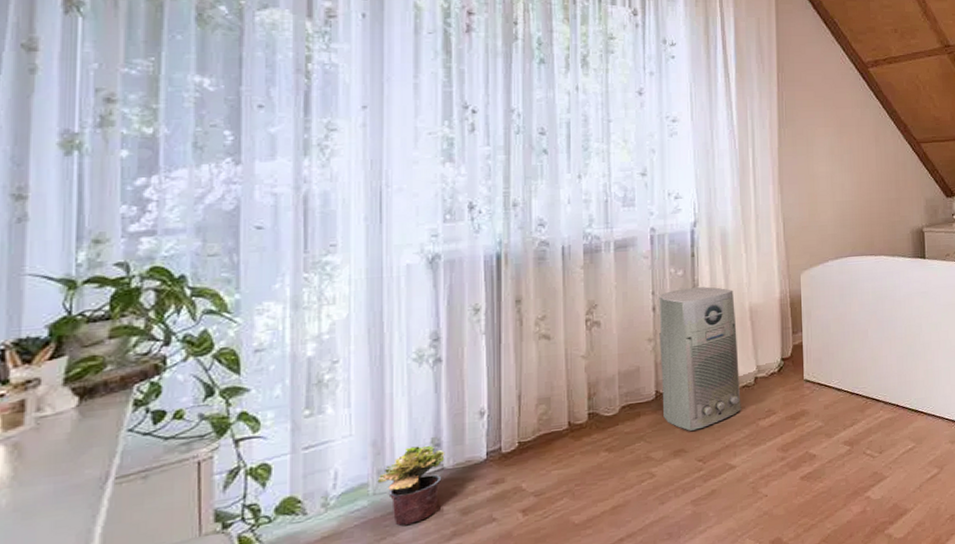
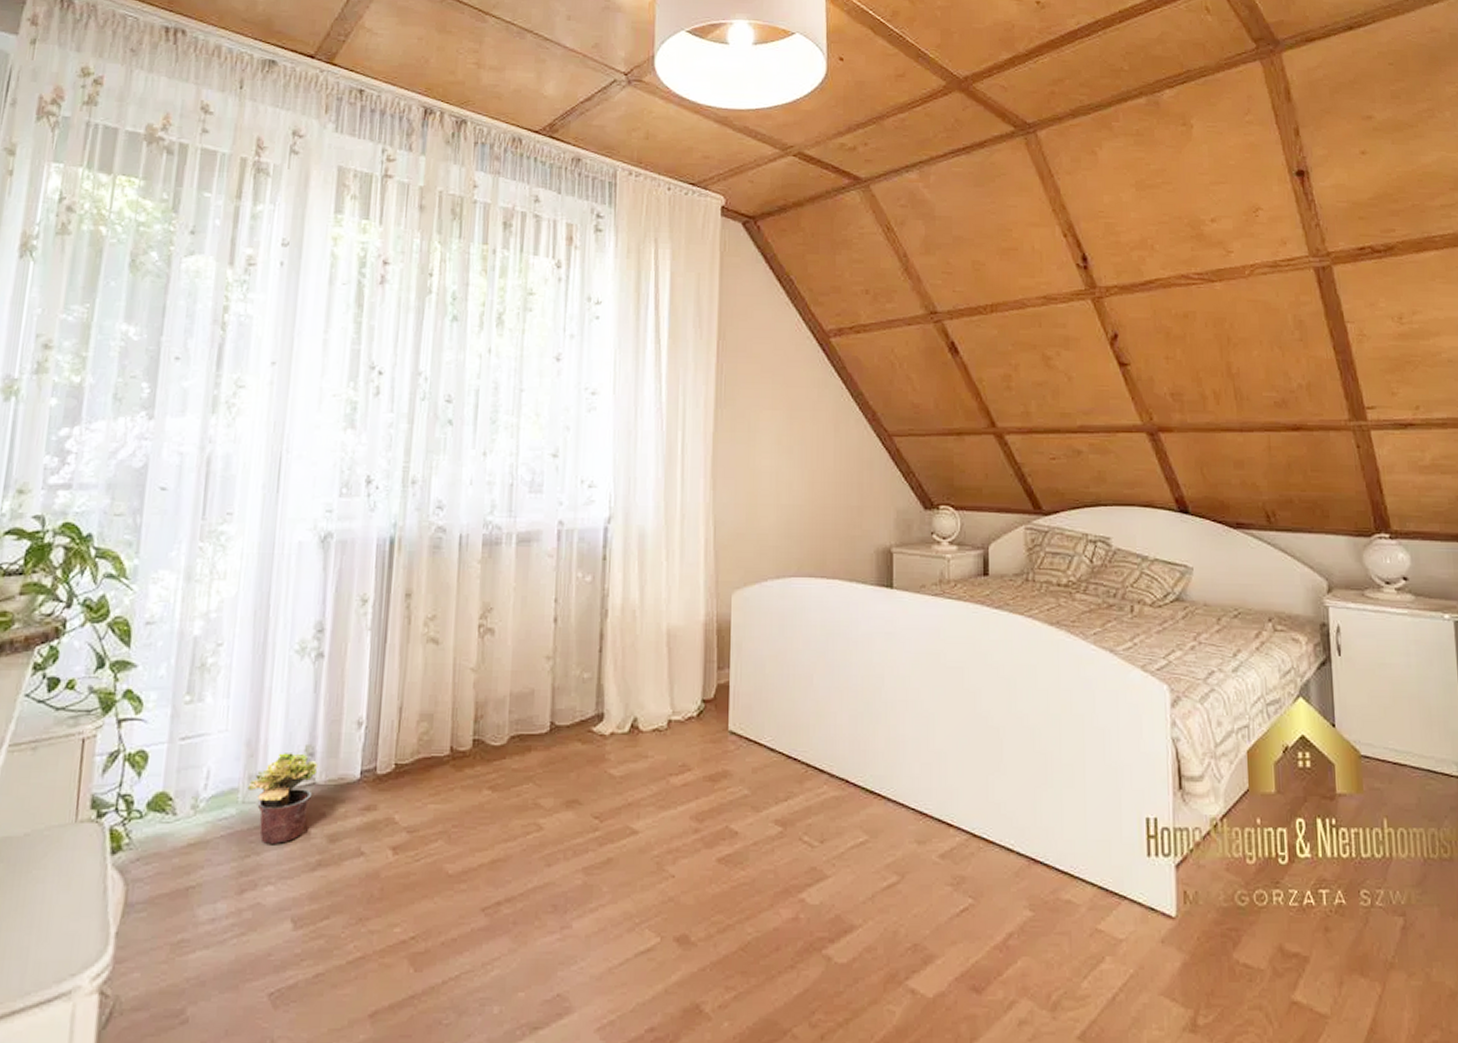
air purifier: present [659,286,741,431] -> none [557,598,651,778]

